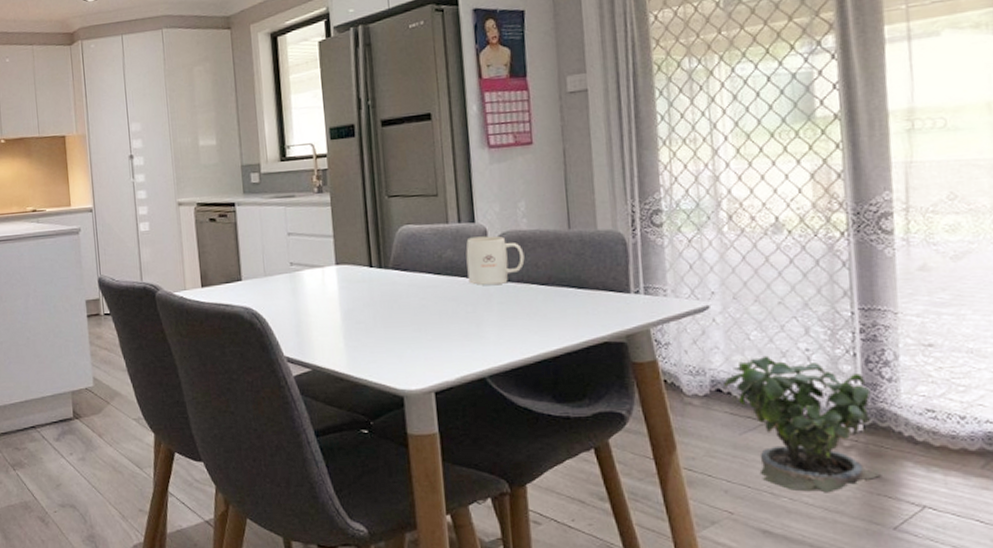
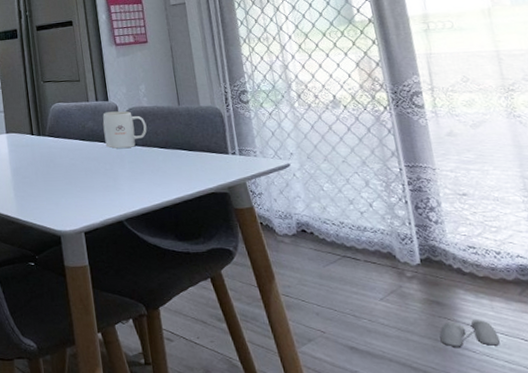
potted plant: present [722,347,882,493] -> none [306,196,441,316]
slippers: none [875,498,949,530] -> present [439,320,500,347]

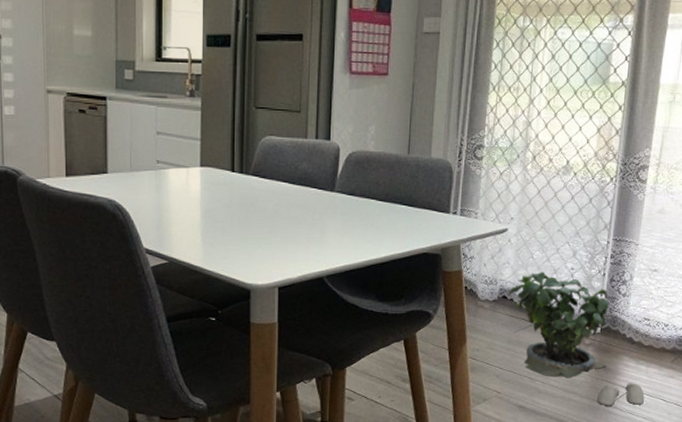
mug: present [102,111,147,149] -> none [318,153,369,197]
potted plant: none [306,196,441,316] -> present [508,267,610,378]

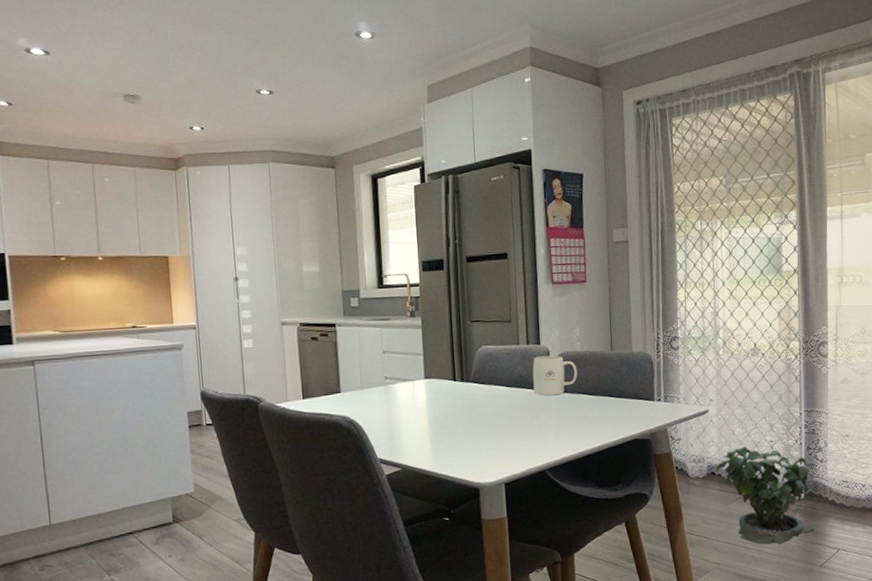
mug: none [318,153,369,197] -> present [532,355,578,396]
slippers: present [597,383,644,406] -> none [810,543,853,568]

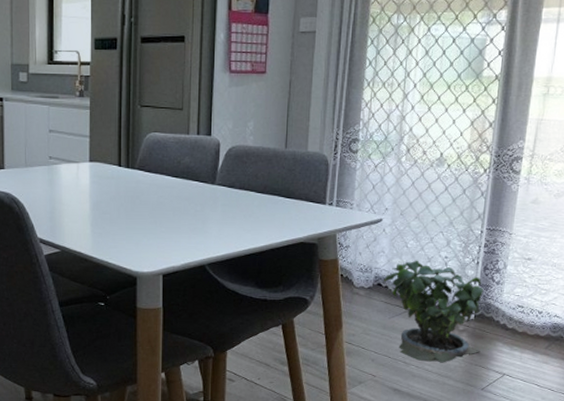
mug: present [532,355,578,396] -> none [200,148,248,189]

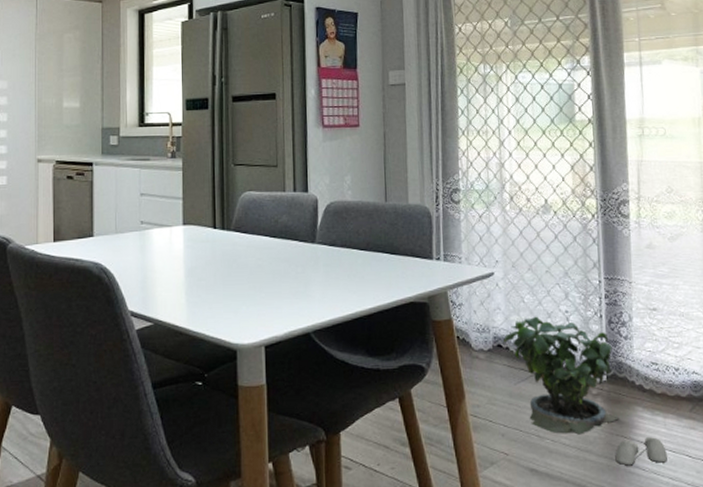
slippers: none [471,368,518,390] -> present [615,437,667,466]

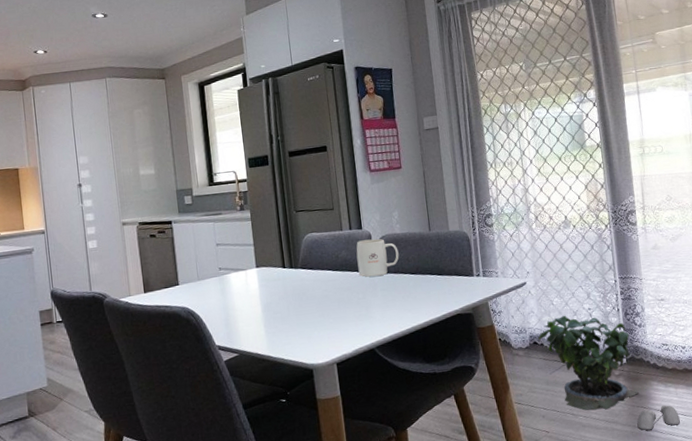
mug: none [299,204,348,248] -> present [356,238,399,277]

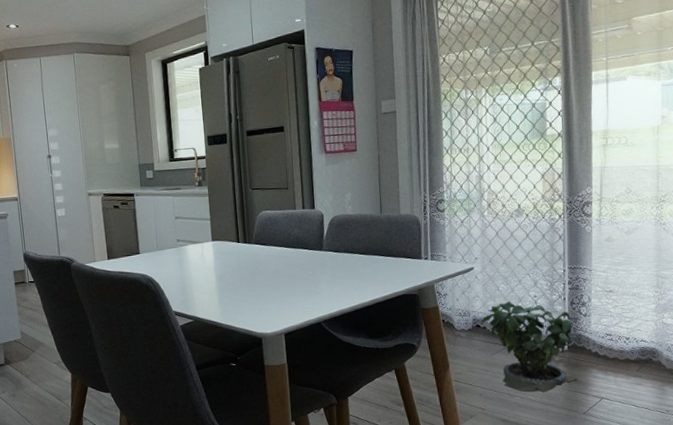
mug: present [356,238,399,277] -> none [308,218,350,255]
slippers: present [637,405,680,431] -> none [573,392,616,415]

